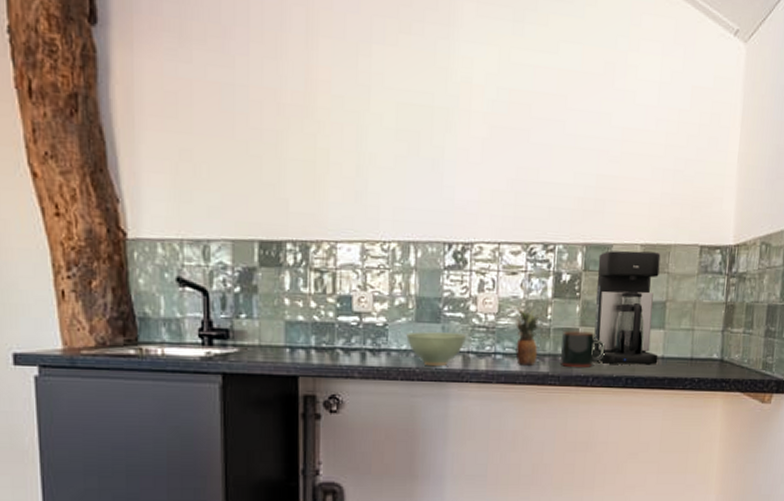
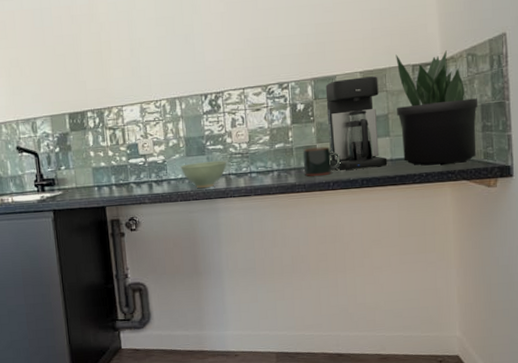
fruit: present [514,307,546,366] -> none [261,135,288,180]
planter: none [676,230,765,371] -> present [396,50,478,166]

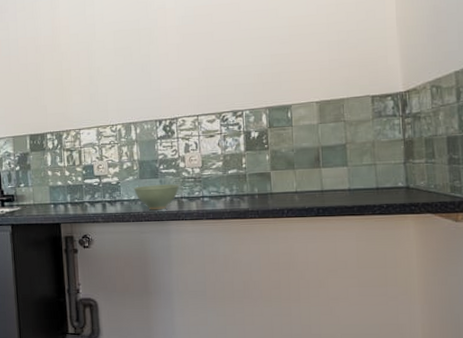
mug: present [302,146,341,177] -> none [256,174,296,203]
coffee maker: present [325,76,388,171] -> none [280,106,345,199]
planter: present [396,50,478,166] -> none [354,82,443,197]

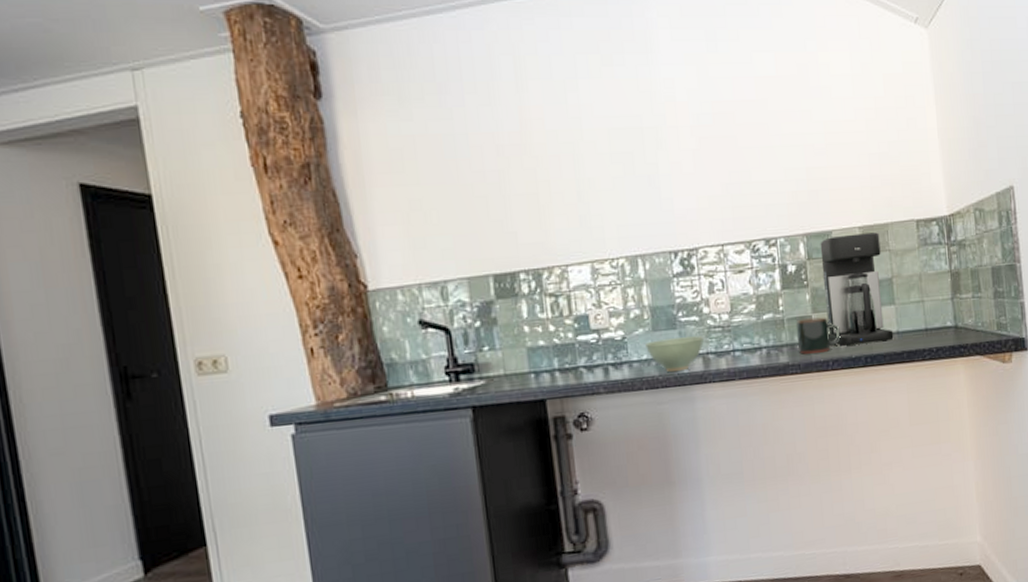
mug: none [256,174,296,203] -> present [796,317,841,354]
coffee maker: none [280,106,345,199] -> present [820,232,894,347]

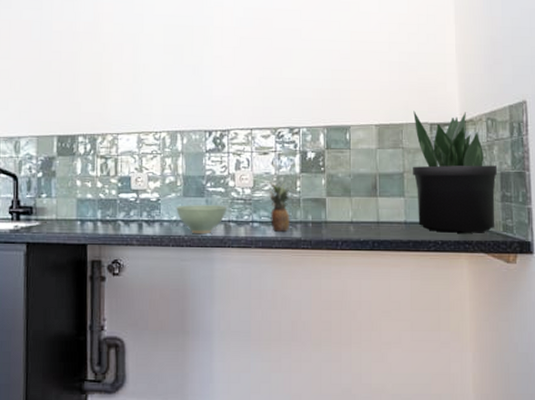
fruit: none [746,303,778,359] -> present [267,182,295,232]
mug: present [796,317,841,354] -> none [310,200,351,232]
coffee maker: present [820,232,894,347] -> none [338,130,401,230]
planter: none [898,204,989,339] -> present [413,111,497,233]

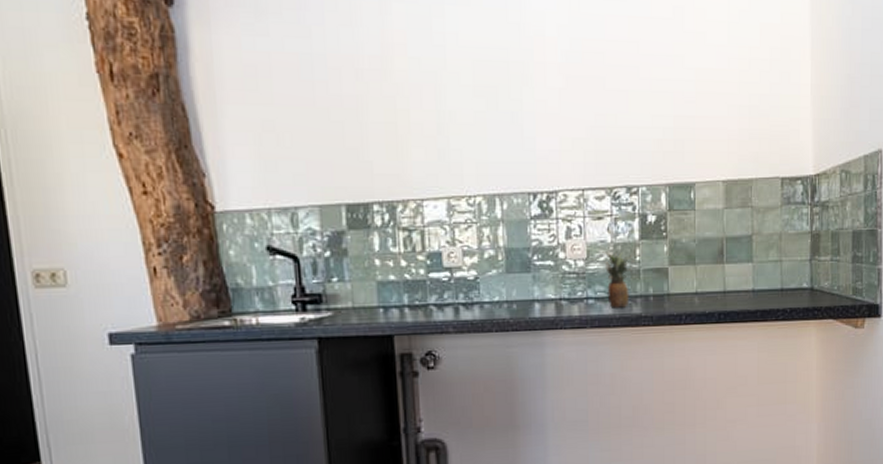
bowl: present [176,205,228,235] -> none [498,281,559,316]
planter: present [413,111,497,233] -> none [762,163,849,300]

